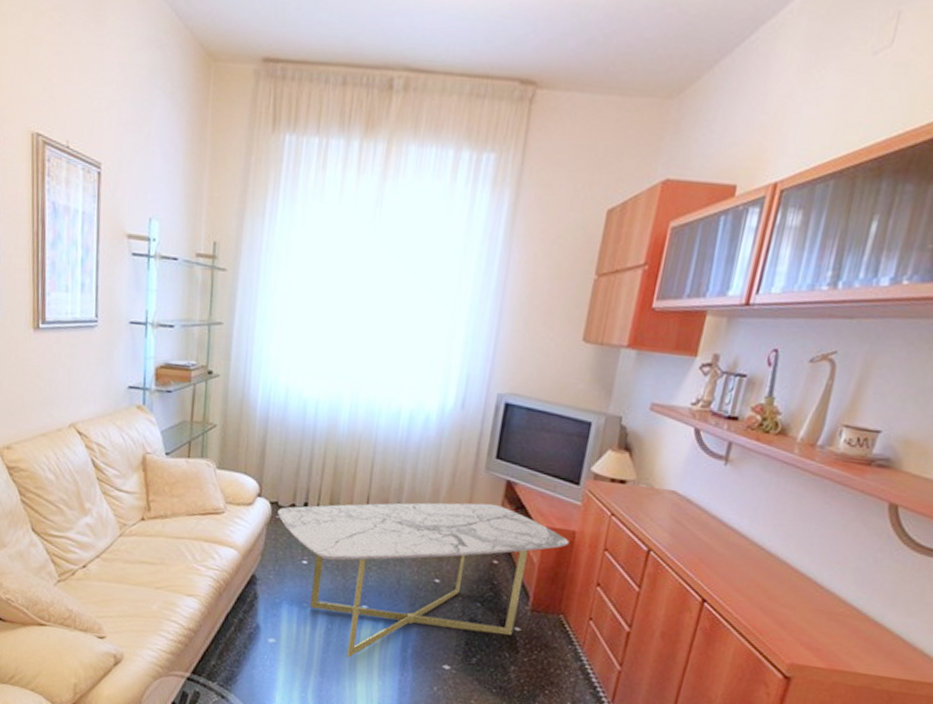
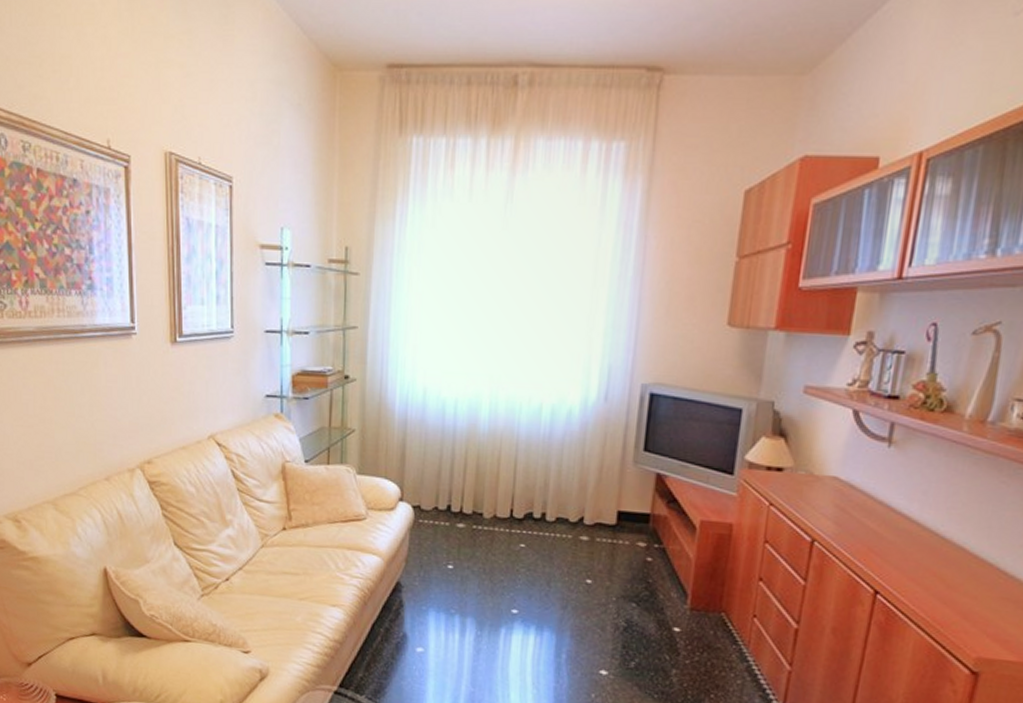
coffee table: present [277,502,569,658] -> none [420,498,727,666]

